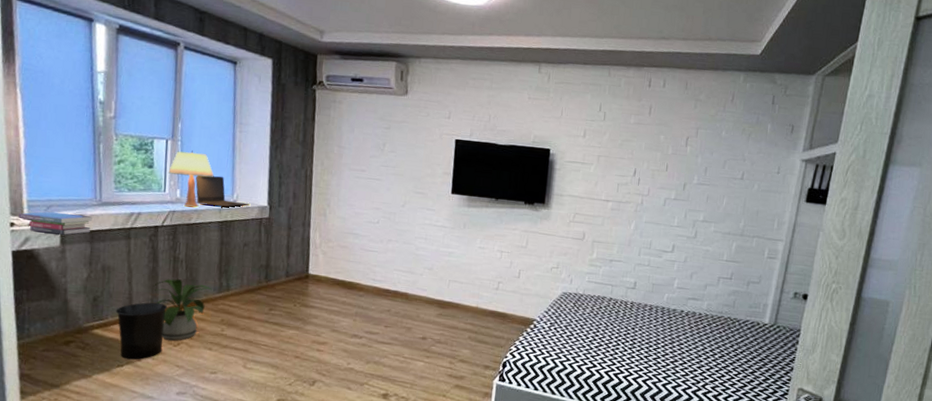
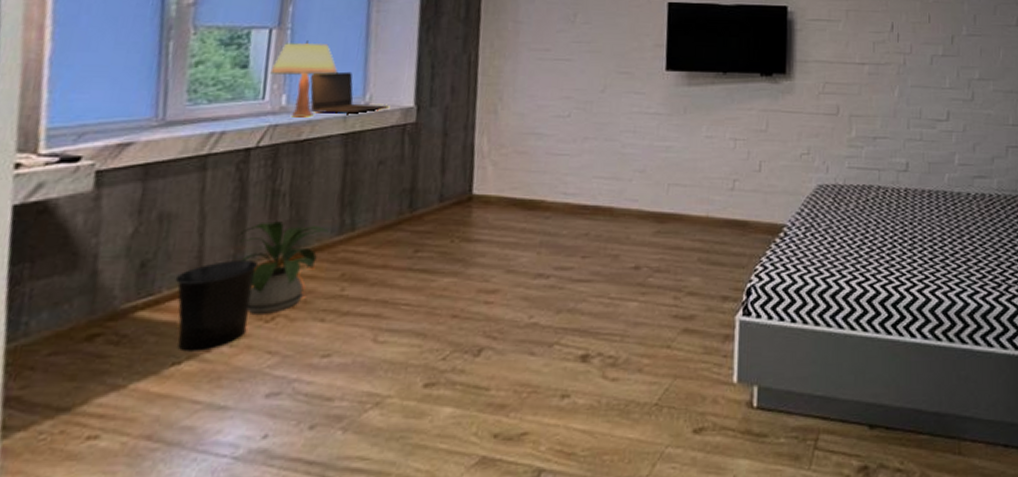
books: present [18,211,93,235] -> none [29,141,149,174]

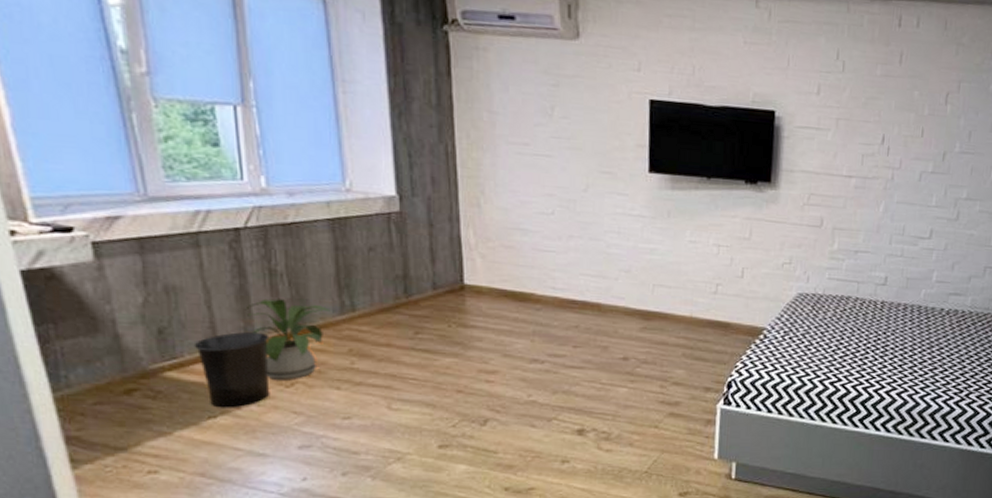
table lamp: present [270,41,338,118] -> none [243,120,313,201]
laptop: present [310,71,389,114] -> none [286,155,370,200]

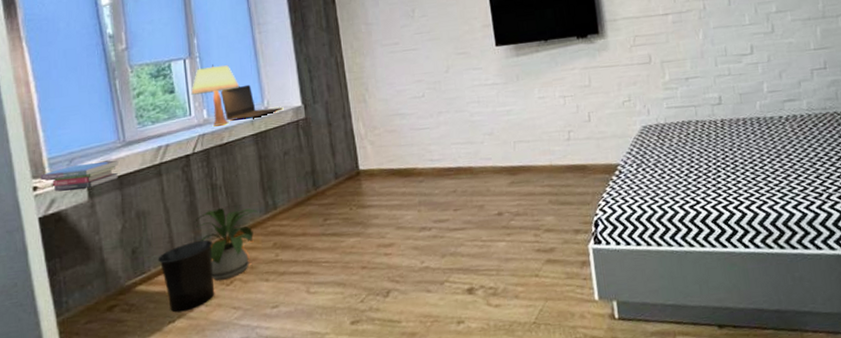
books: none [20,212,138,245] -> present [41,160,119,192]
table lamp: none [243,120,313,201] -> present [191,64,240,127]
laptop: none [286,155,370,200] -> present [221,84,283,121]

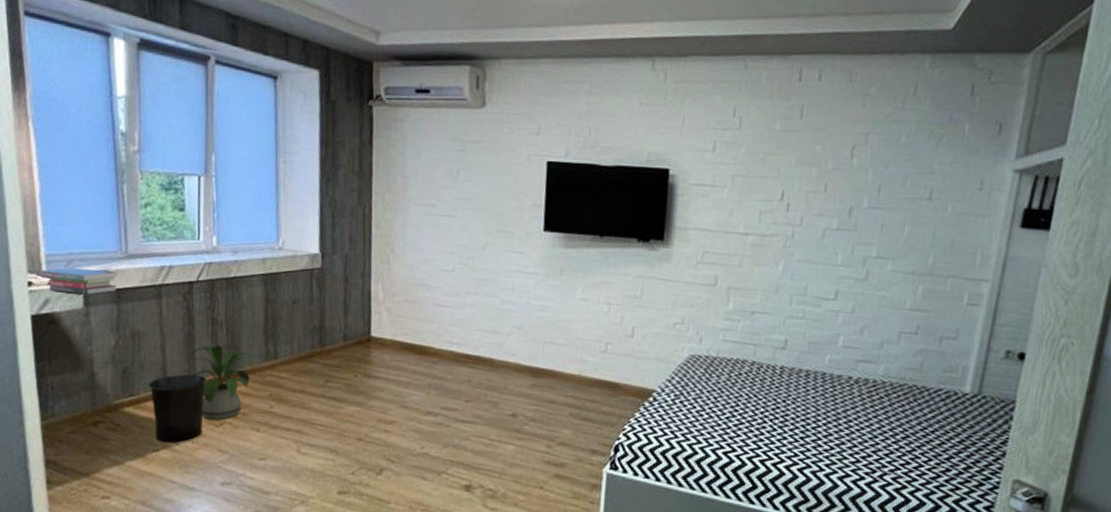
table lamp: present [191,64,240,127] -> none [202,188,255,258]
laptop: present [221,84,283,121] -> none [234,218,298,257]

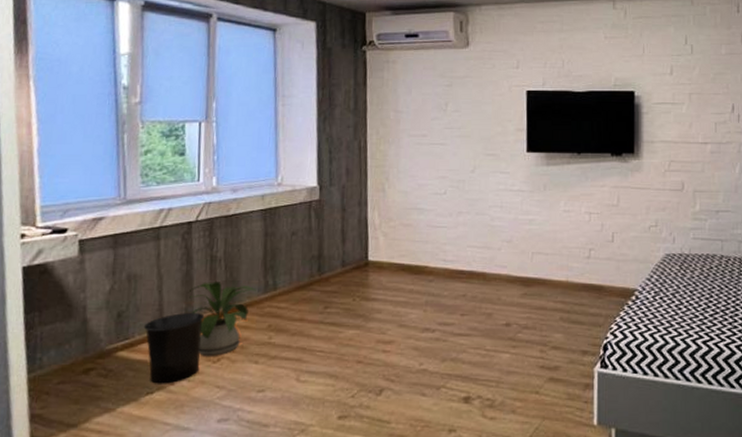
books: present [36,267,118,295] -> none [30,216,116,242]

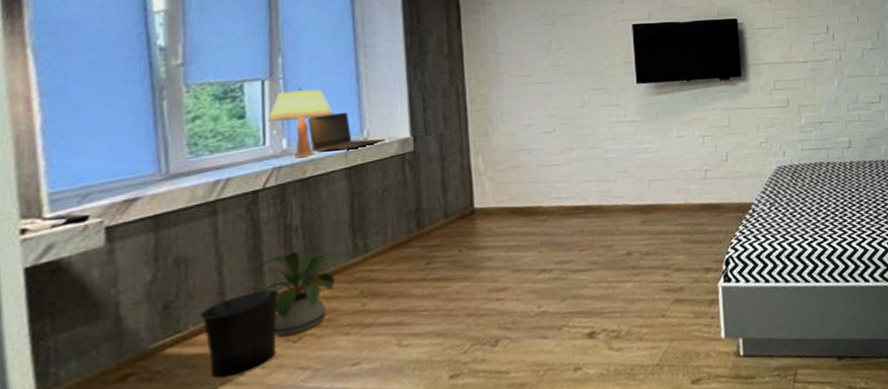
table lamp: none [202,131,255,196] -> present [268,88,334,158]
laptop: none [233,157,297,193] -> present [308,112,386,152]

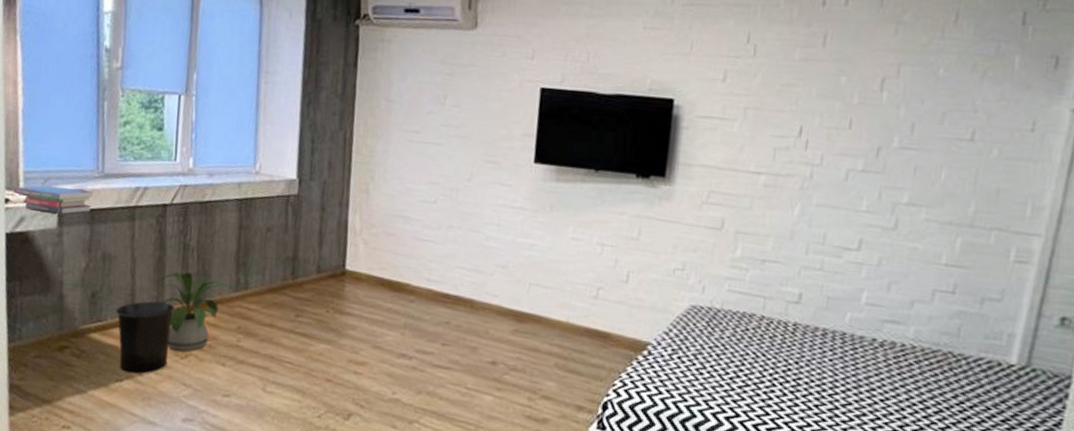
books: none [34,197,156,235] -> present [14,185,94,215]
table lamp: present [268,88,334,158] -> none [180,108,234,181]
laptop: present [308,112,386,152] -> none [211,140,275,181]

